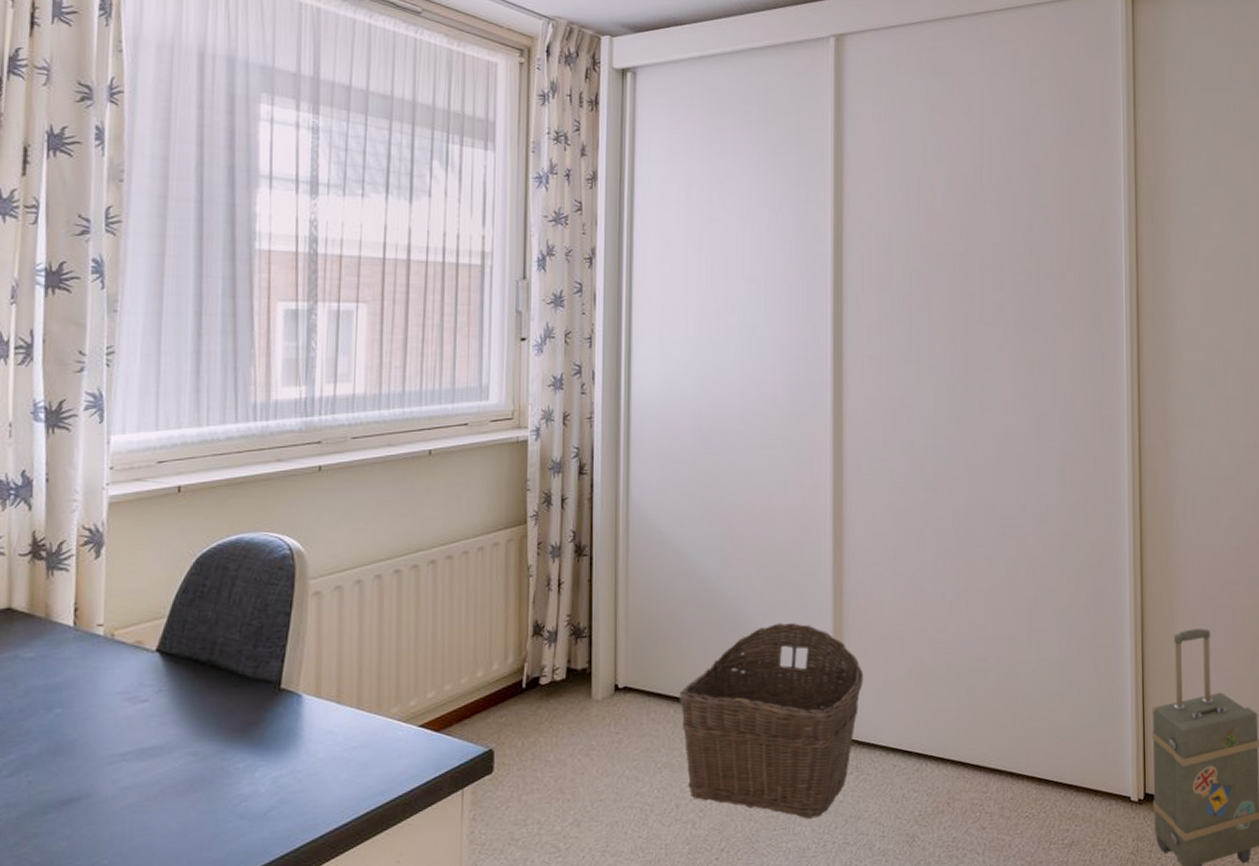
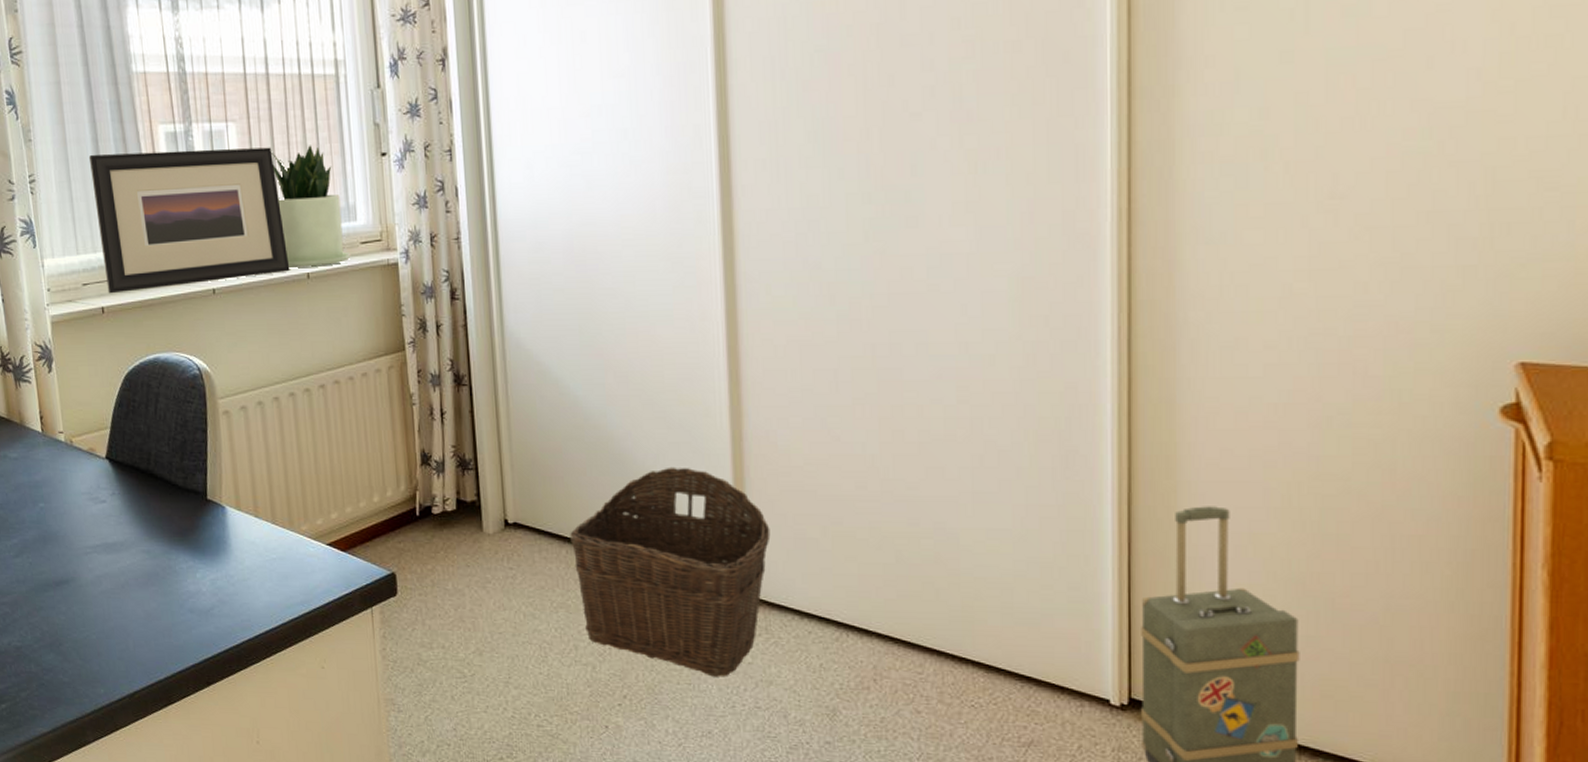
picture frame: none [187,328,411,472] -> present [88,147,290,294]
planter: none [403,328,479,446] -> present [271,145,351,269]

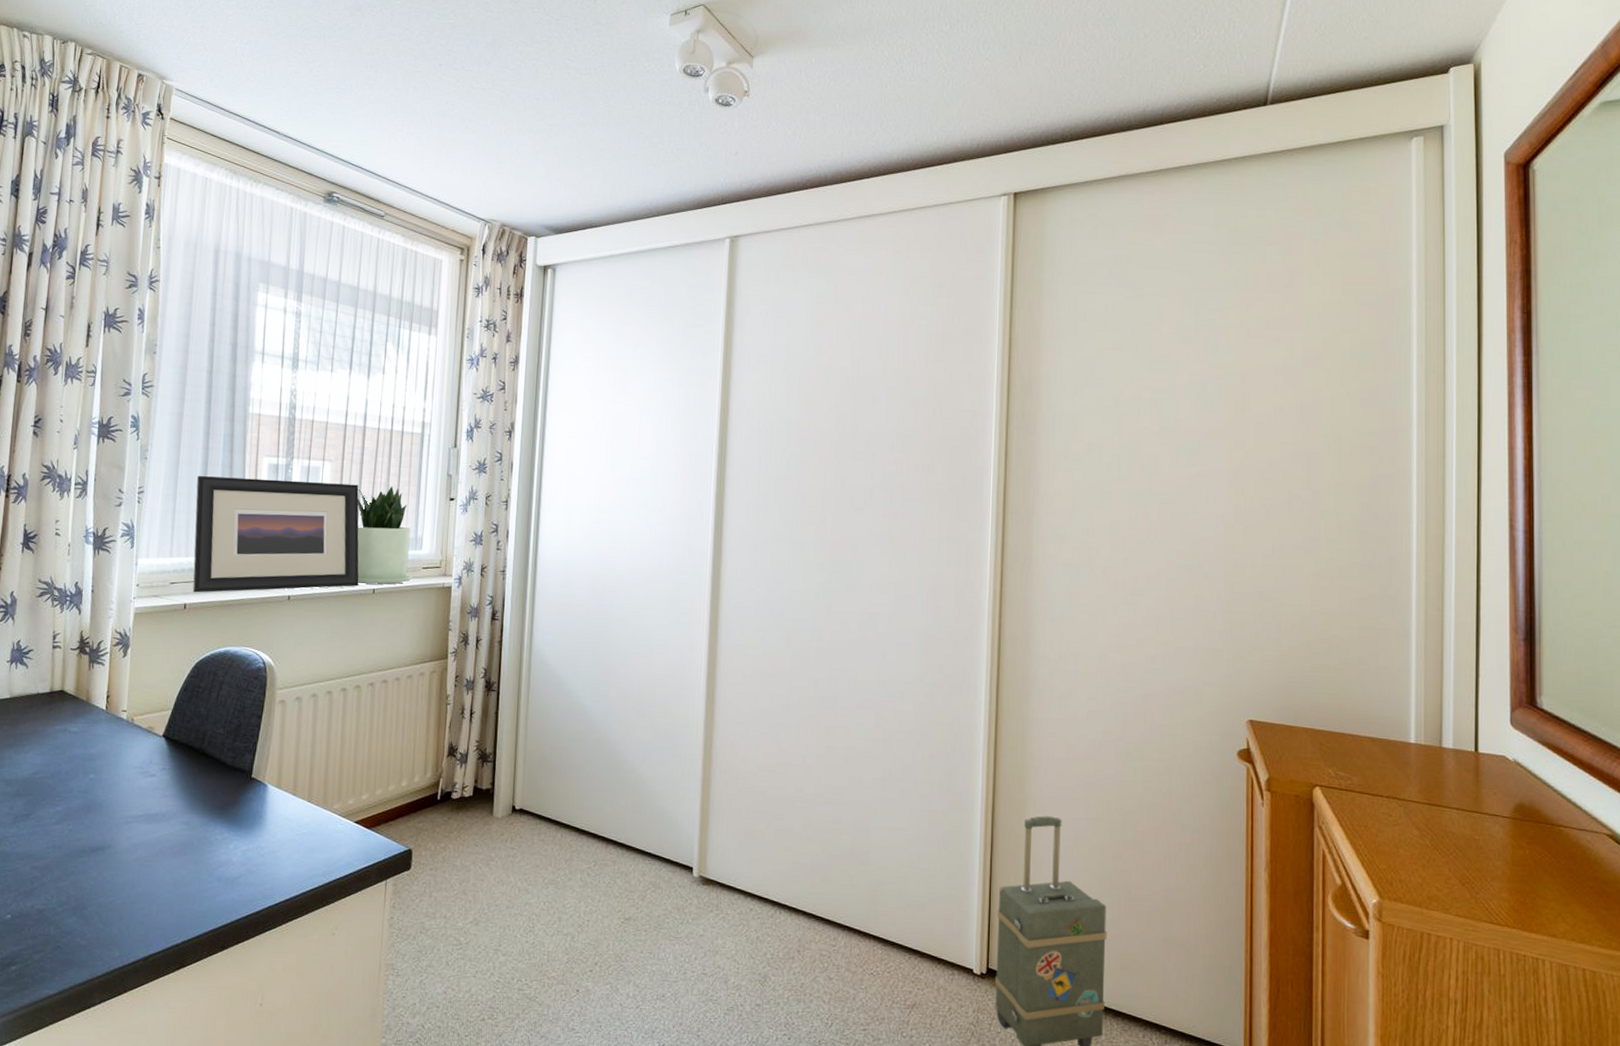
wicker basket: present [570,467,771,677] -> none [566,767,727,947]

